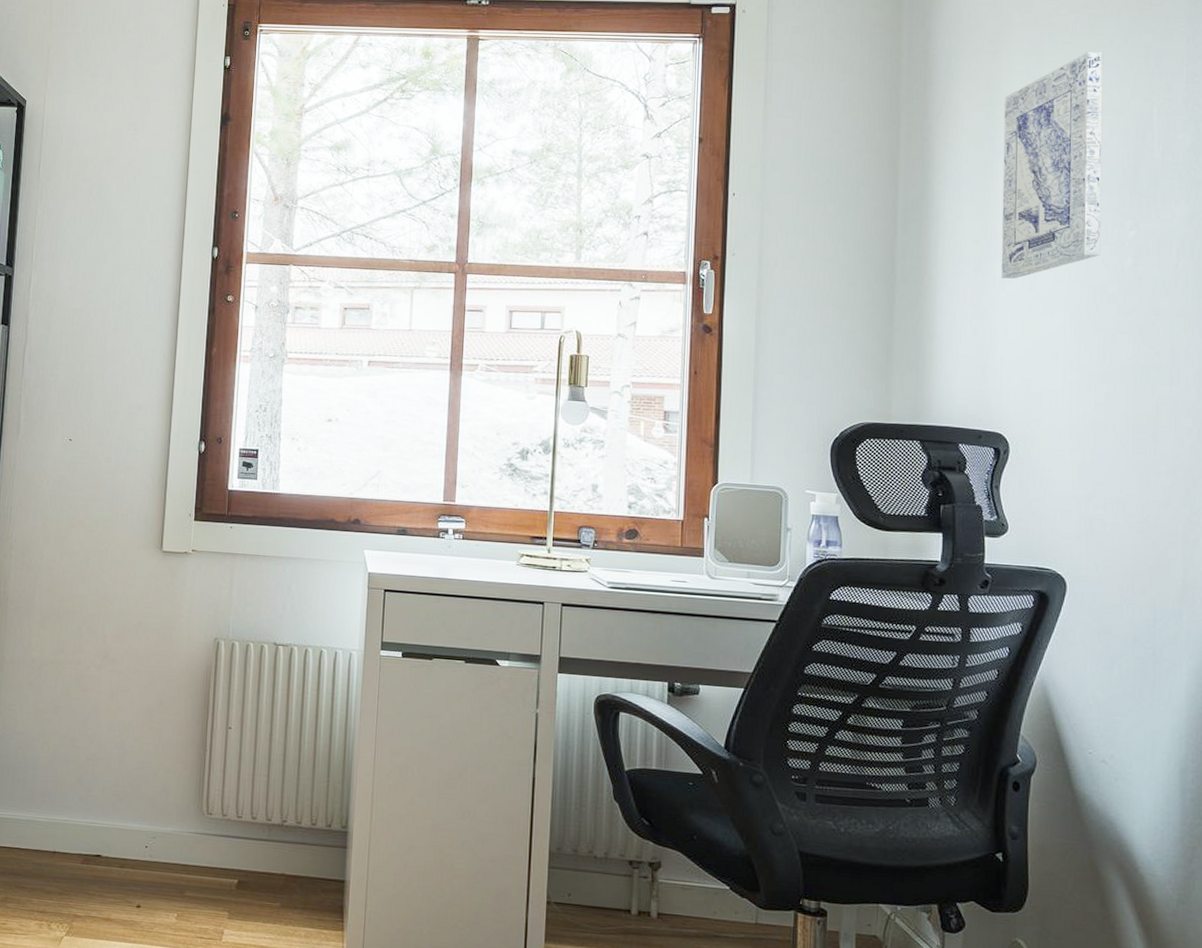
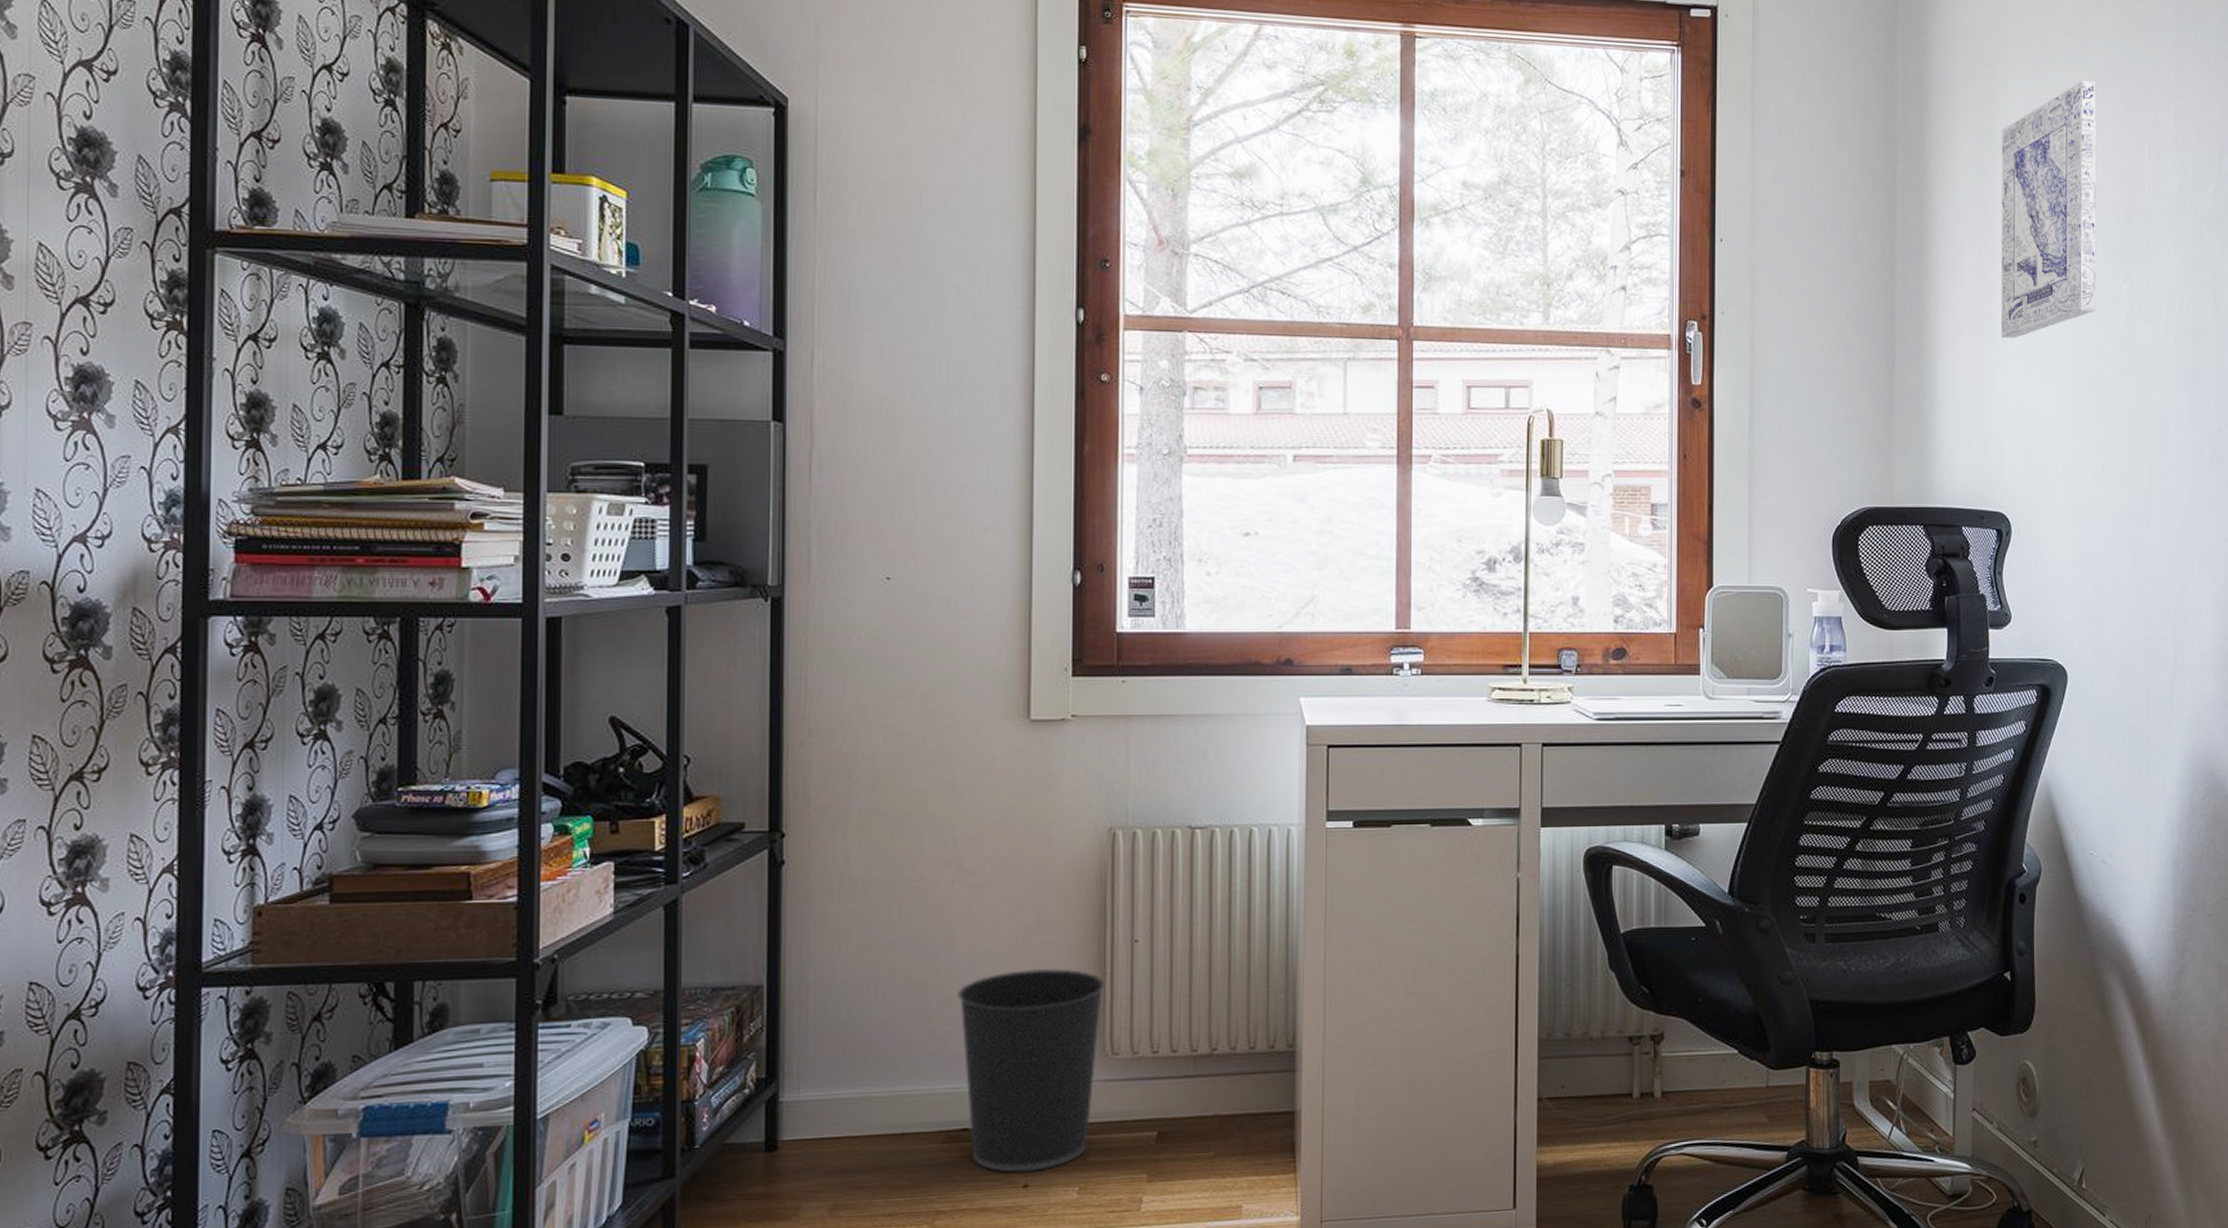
wastebasket: none [98,739,206,896] -> present [956,968,1106,1173]

